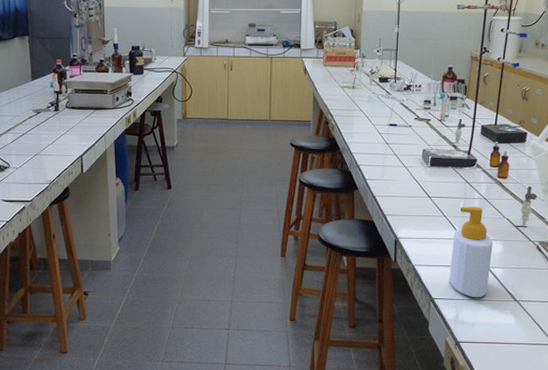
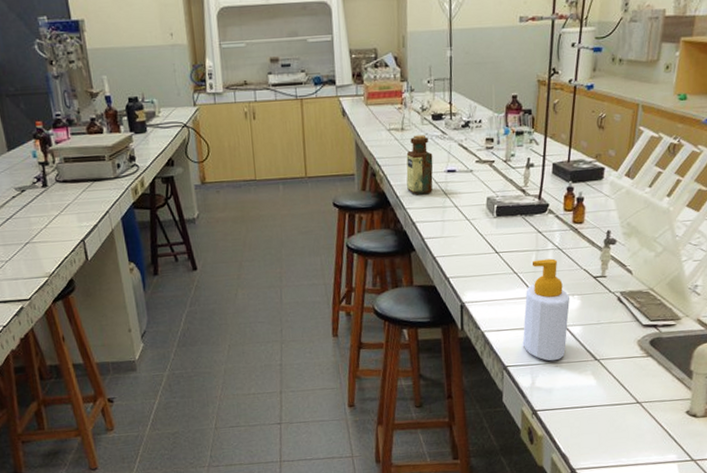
bottle: none [354,93,378,142] -> present [406,135,433,194]

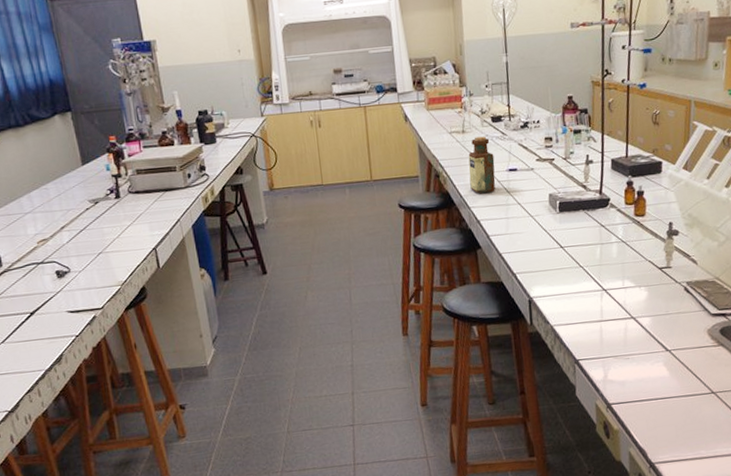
soap bottle: present [522,258,570,361] -> none [592,251,637,354]

